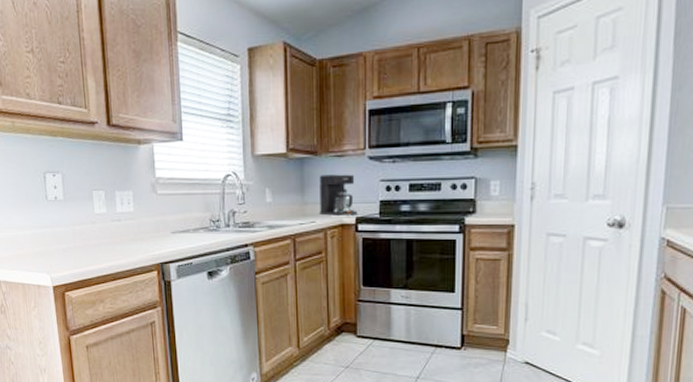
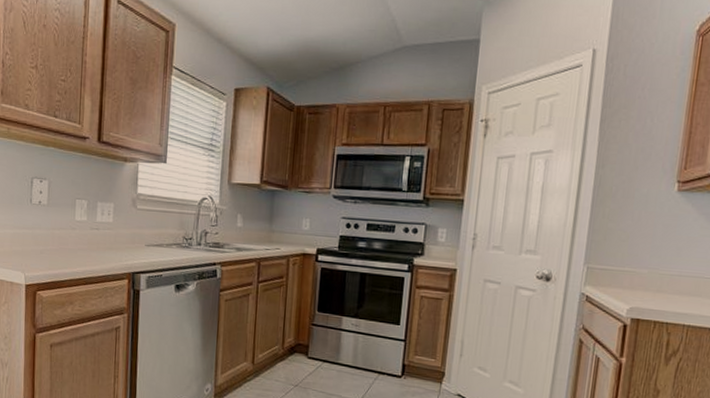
coffee maker: present [319,174,358,217] -> none [284,207,320,247]

